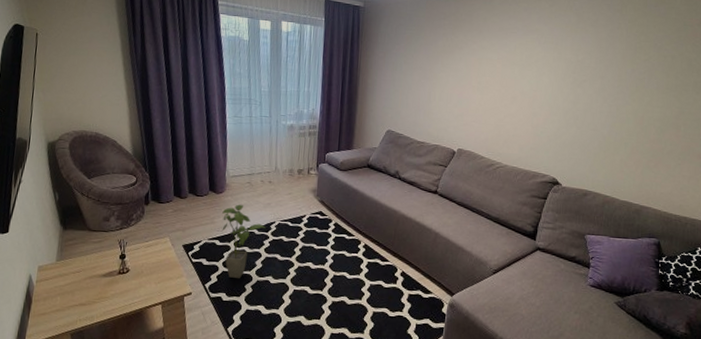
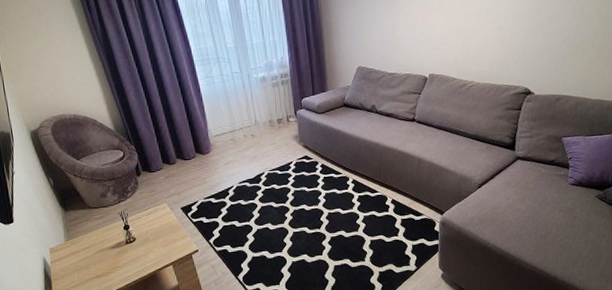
house plant: present [220,204,266,278] -> none [212,161,257,231]

